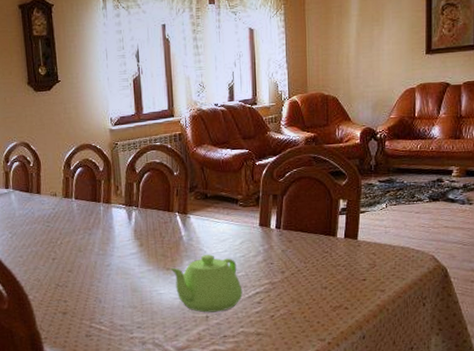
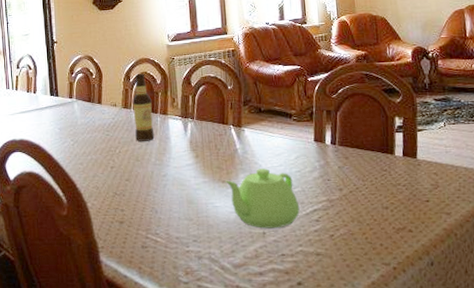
bottle: none [73,160,98,232] -> present [132,73,155,141]

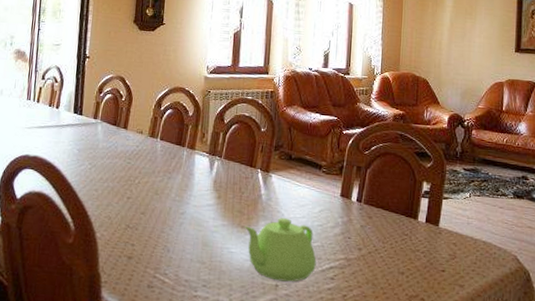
bottle: present [132,73,155,141] -> none [158,102,180,175]

